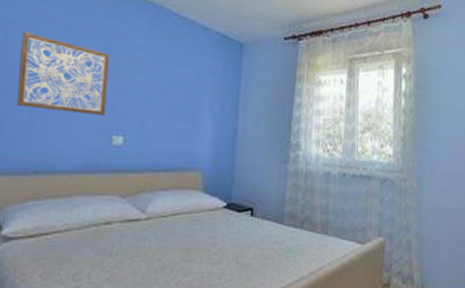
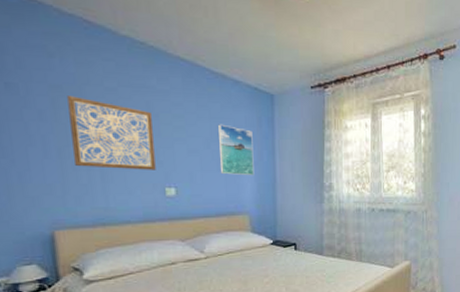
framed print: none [175,70,217,129] -> present [218,124,254,176]

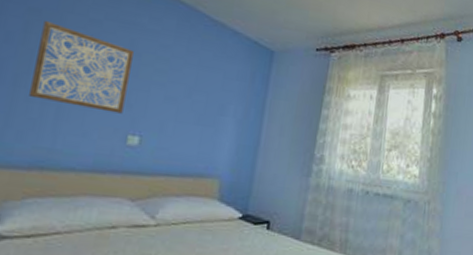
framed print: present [218,124,254,176] -> none [196,73,243,135]

